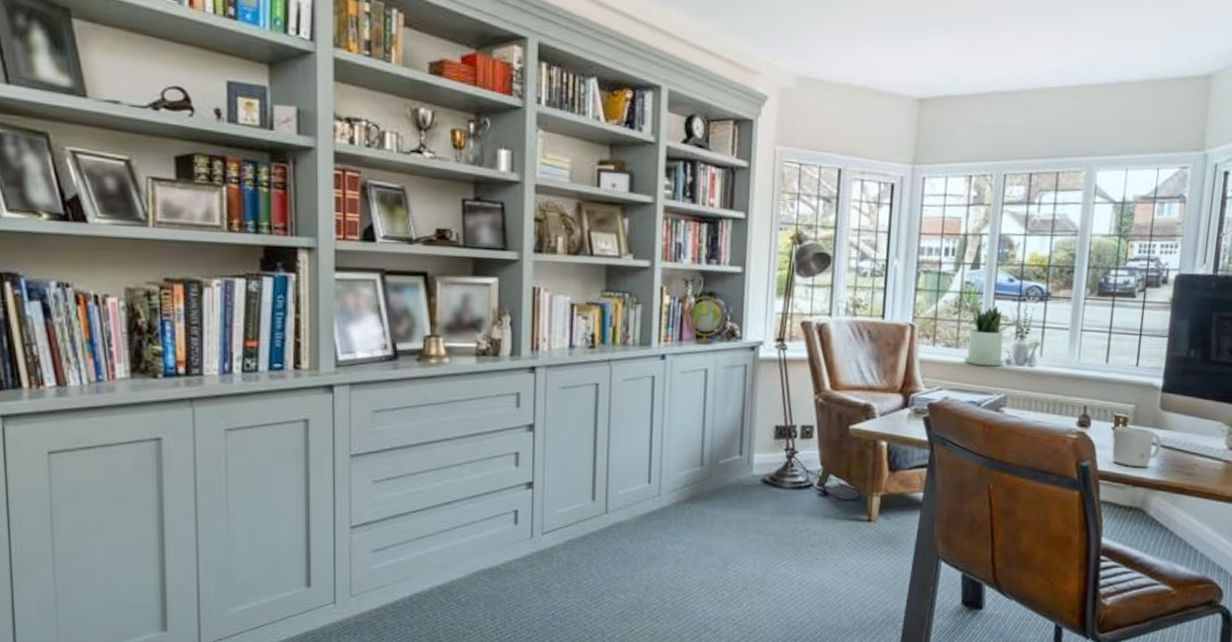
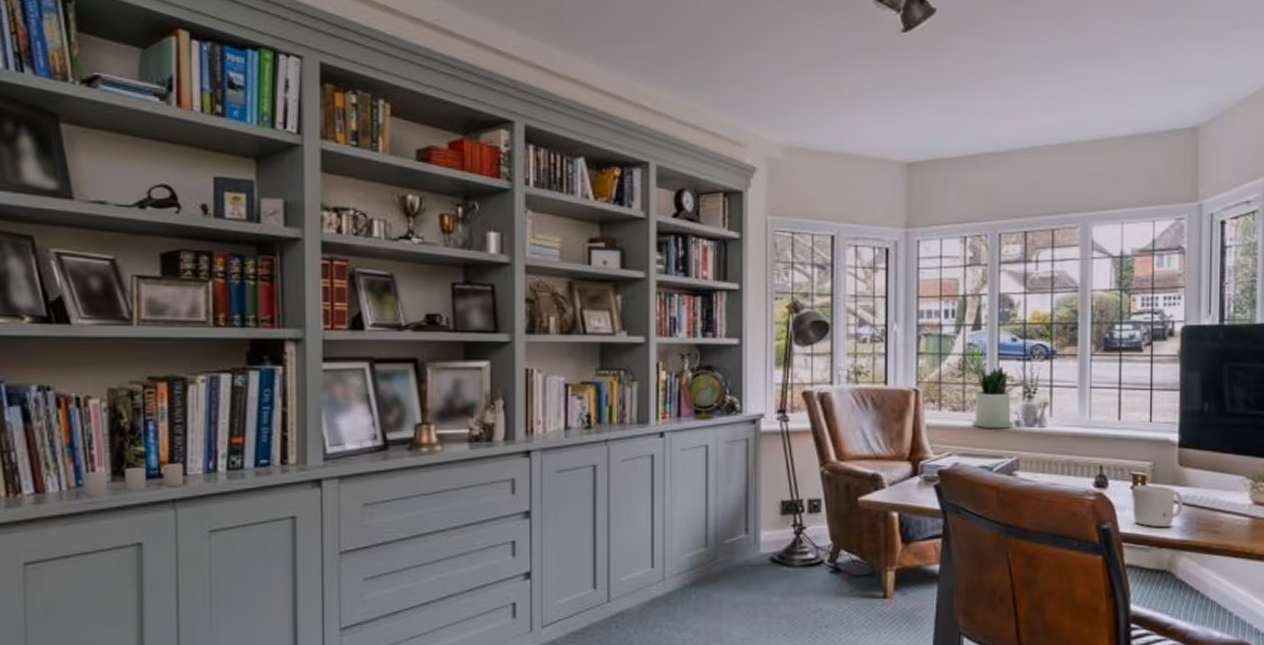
candle: none [105,363,201,392] -> present [85,464,184,497]

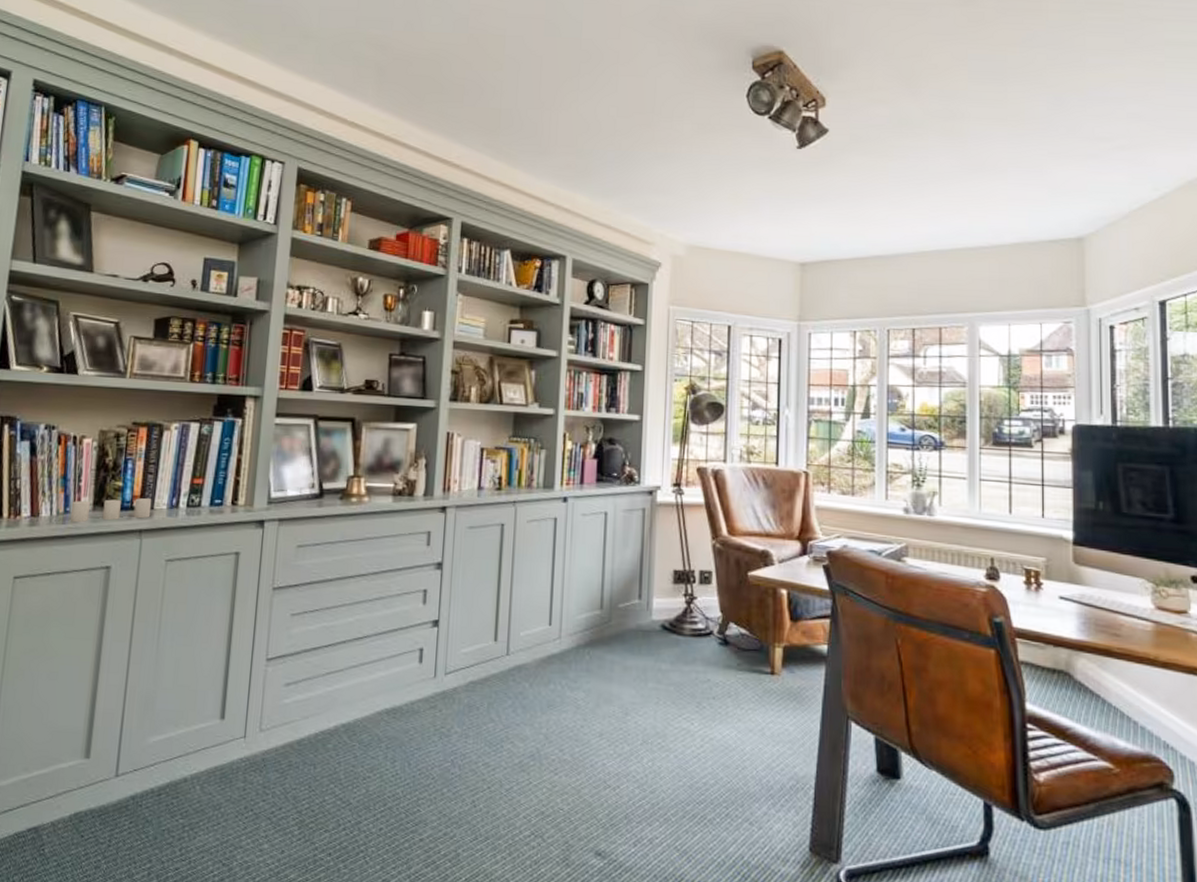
globe: present [683,369,725,420] -> none [586,441,625,489]
planter: present [972,366,1015,429] -> none [861,454,904,515]
mug: present [1133,485,1184,528] -> none [1026,580,1080,627]

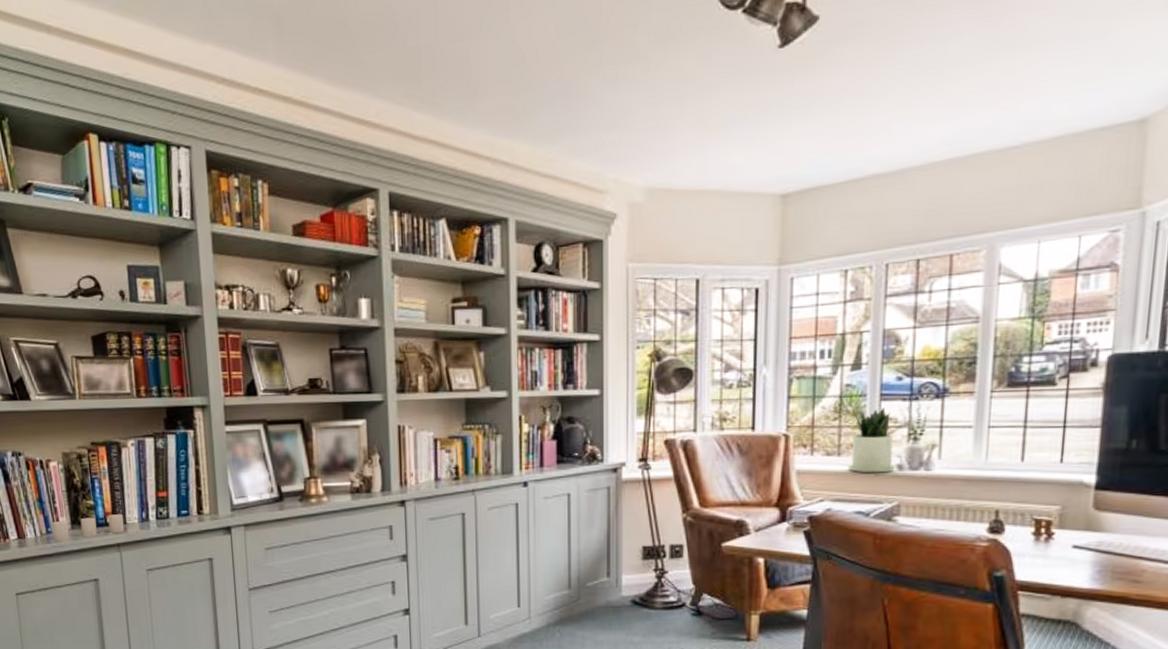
planter: none [861,454,904,515] -> present [848,407,897,474]

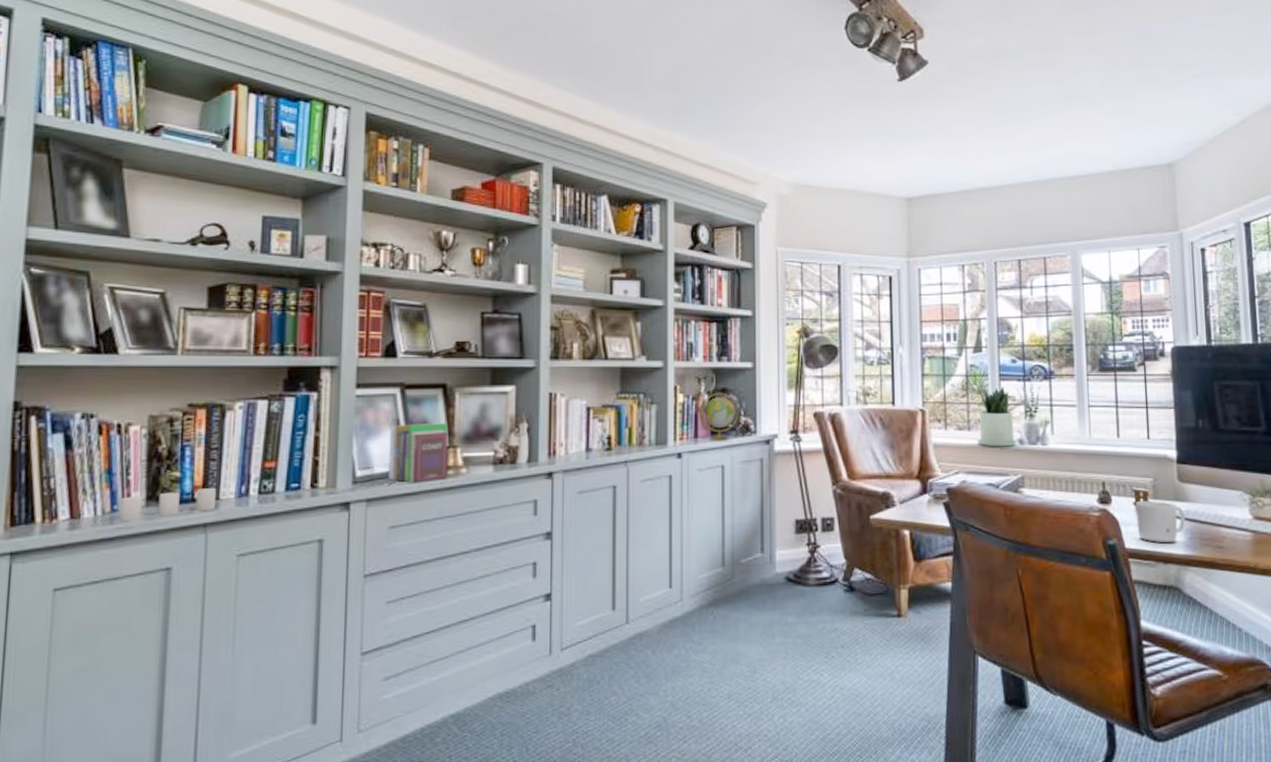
books: none [257,456,311,510] -> present [388,423,449,483]
globe: none [545,421,586,470] -> present [700,392,739,441]
mug: none [1033,531,1097,576] -> present [1136,501,1186,544]

